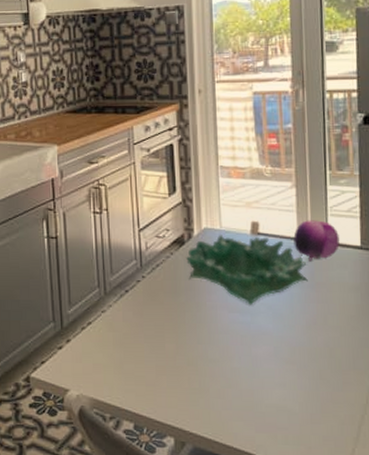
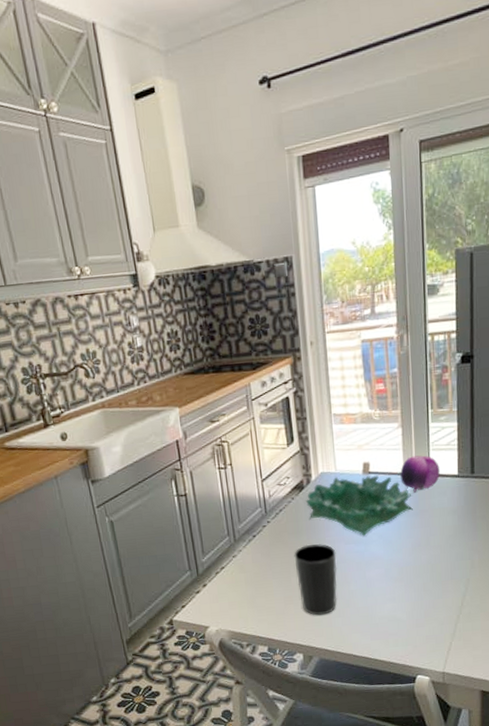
cup: none [170,307,219,393] -> present [294,544,337,616]

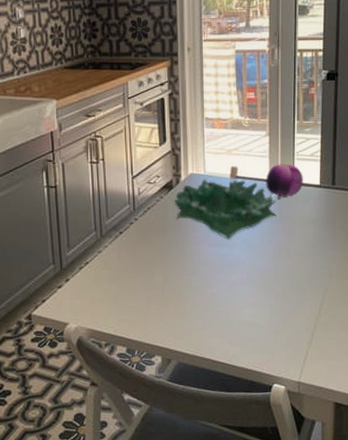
cup: present [294,544,337,616] -> none [159,244,201,317]

